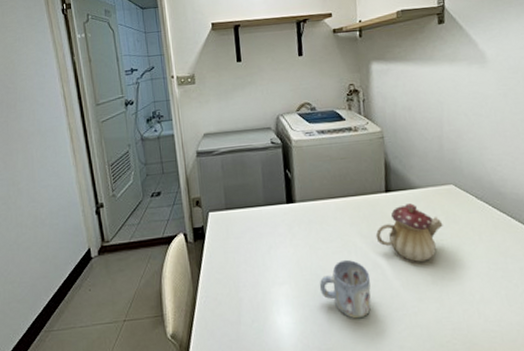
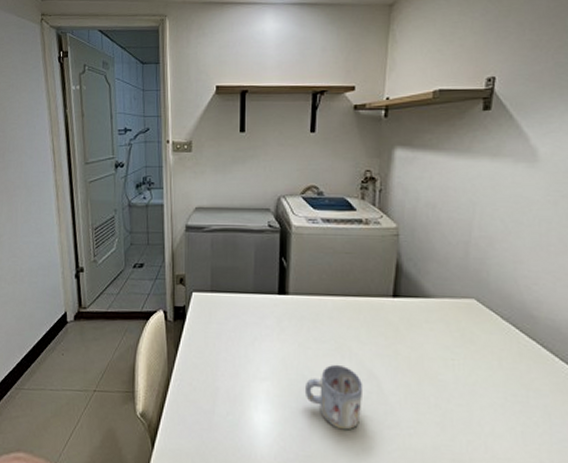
teapot: present [375,203,443,263] -> none [375,313,457,381]

